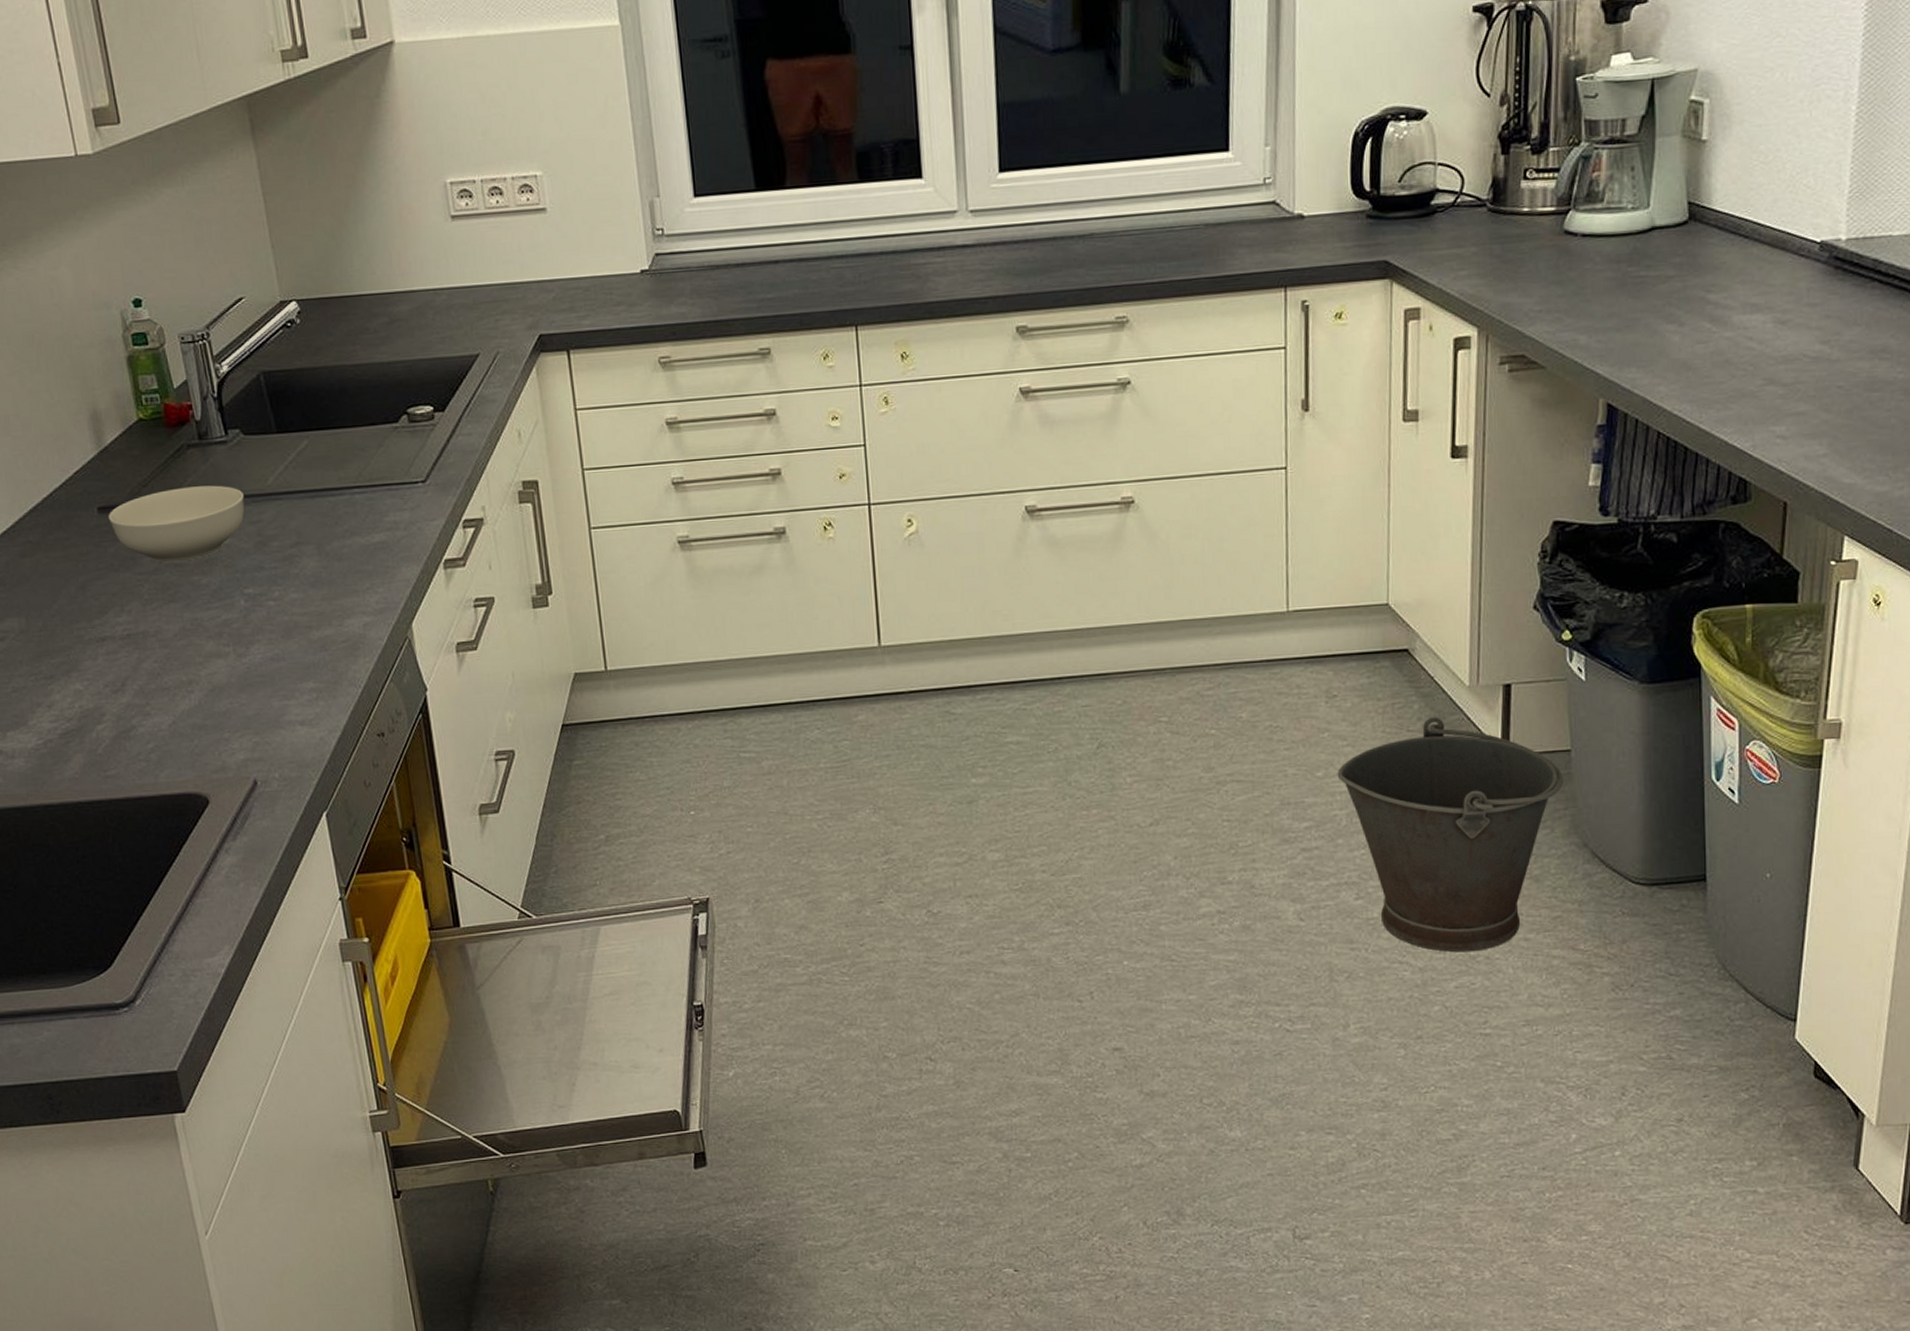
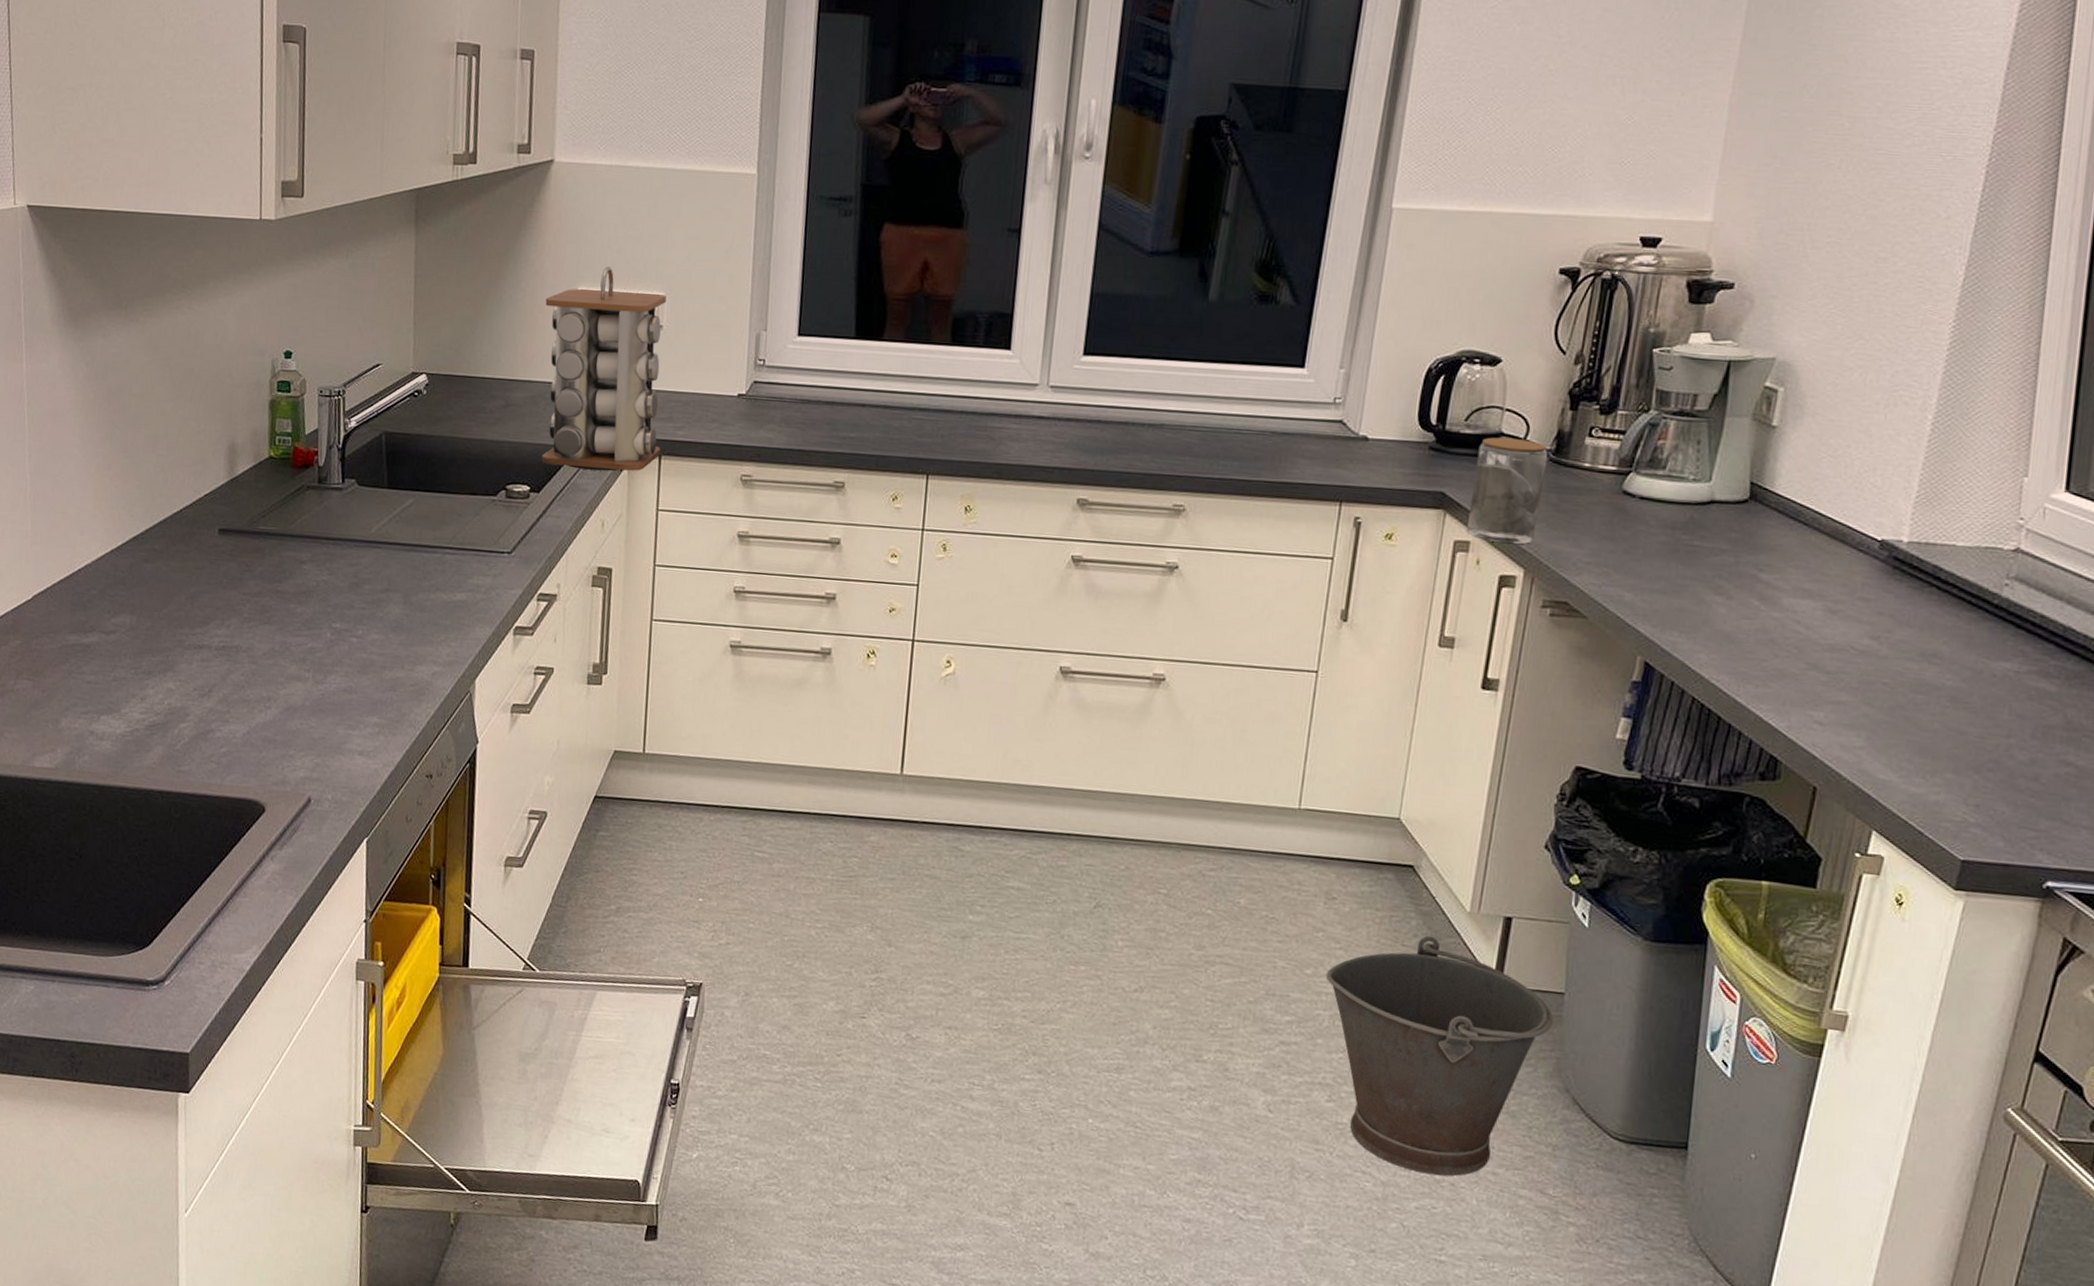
bowl: present [108,485,245,563] -> none [226,523,348,590]
spice rack: none [413,151,568,379] -> present [541,266,667,471]
jar: none [1414,192,1486,305] -> present [1466,437,1548,545]

